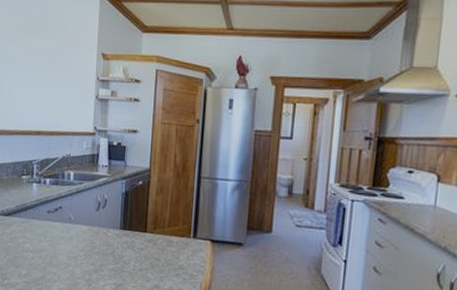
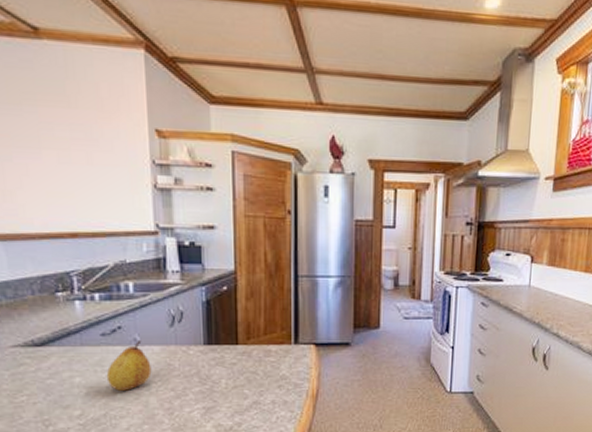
fruit: none [47,220,79,260] -> present [106,341,152,391]

